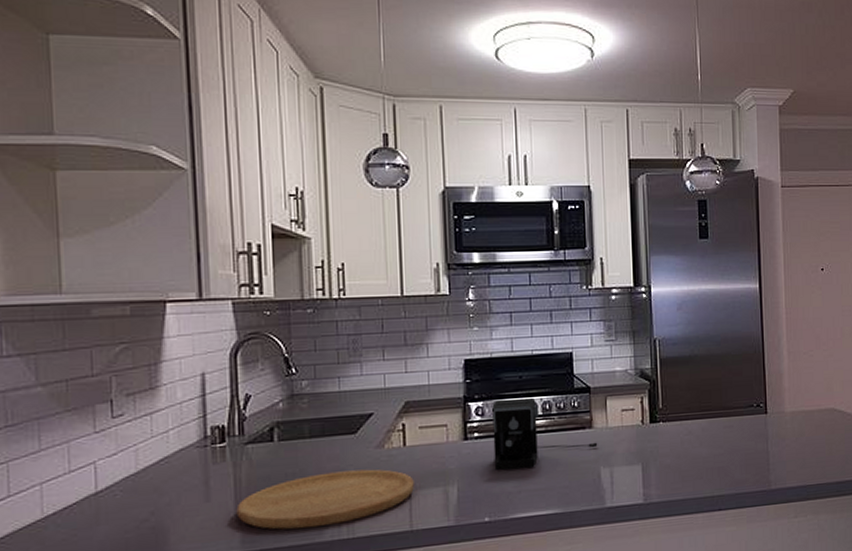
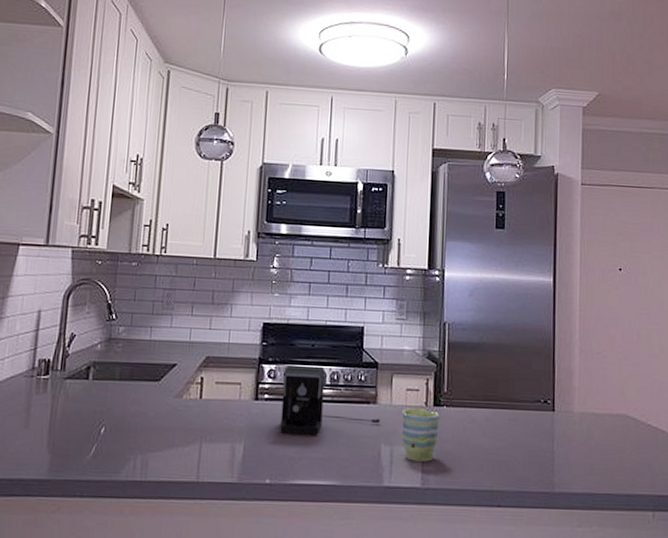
cutting board: present [236,469,414,530] -> none [48,415,205,466]
mug: none [619,427,658,479] -> present [401,408,440,462]

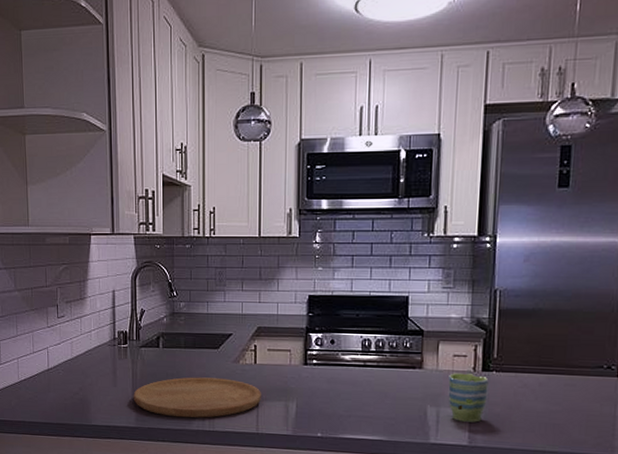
cutting board: none [48,415,205,466] -> present [133,377,261,418]
coffee maker: present [280,364,381,436] -> none [328,333,427,397]

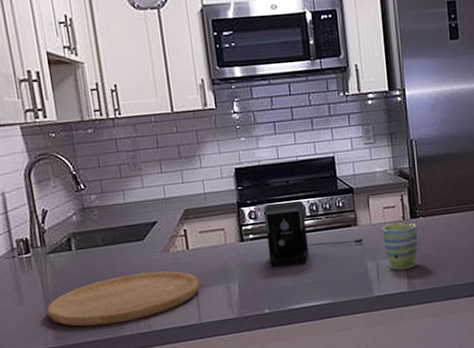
coffee maker: none [328,333,427,397] -> present [263,200,363,267]

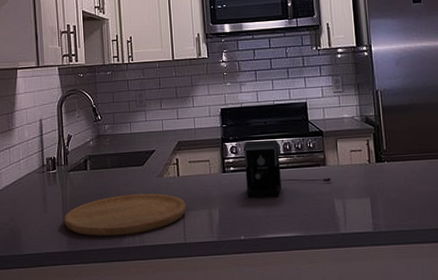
mug: present [382,222,419,271] -> none [349,165,384,210]

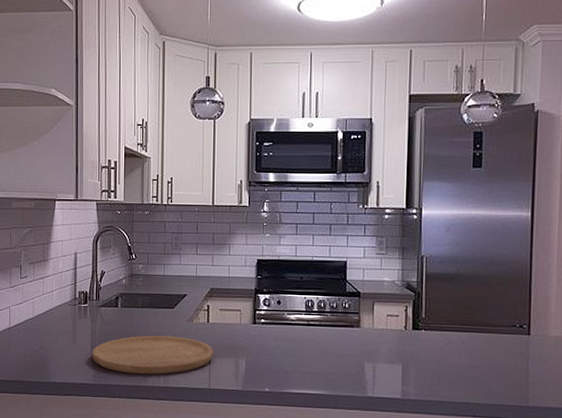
coffee maker: present [243,139,331,198] -> none [275,294,364,354]

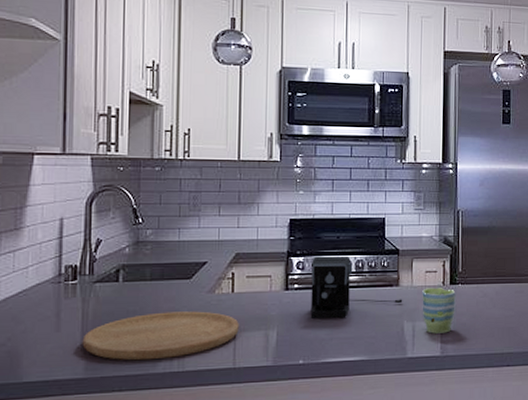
coffee maker: none [275,294,364,354] -> present [310,256,403,319]
mug: none [383,331,418,377] -> present [422,288,456,334]

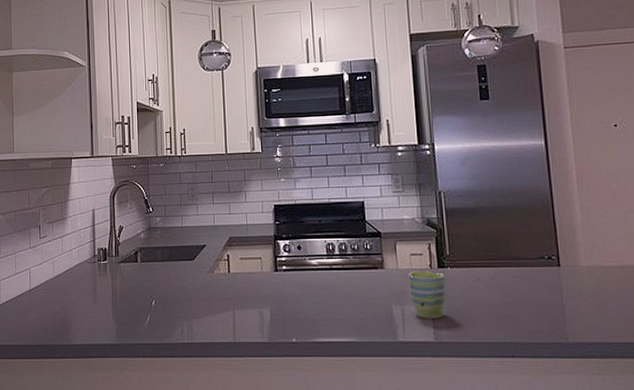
cutting board: present [82,311,239,361] -> none [113,289,237,331]
coffee maker: present [310,256,403,319] -> none [297,239,389,300]

